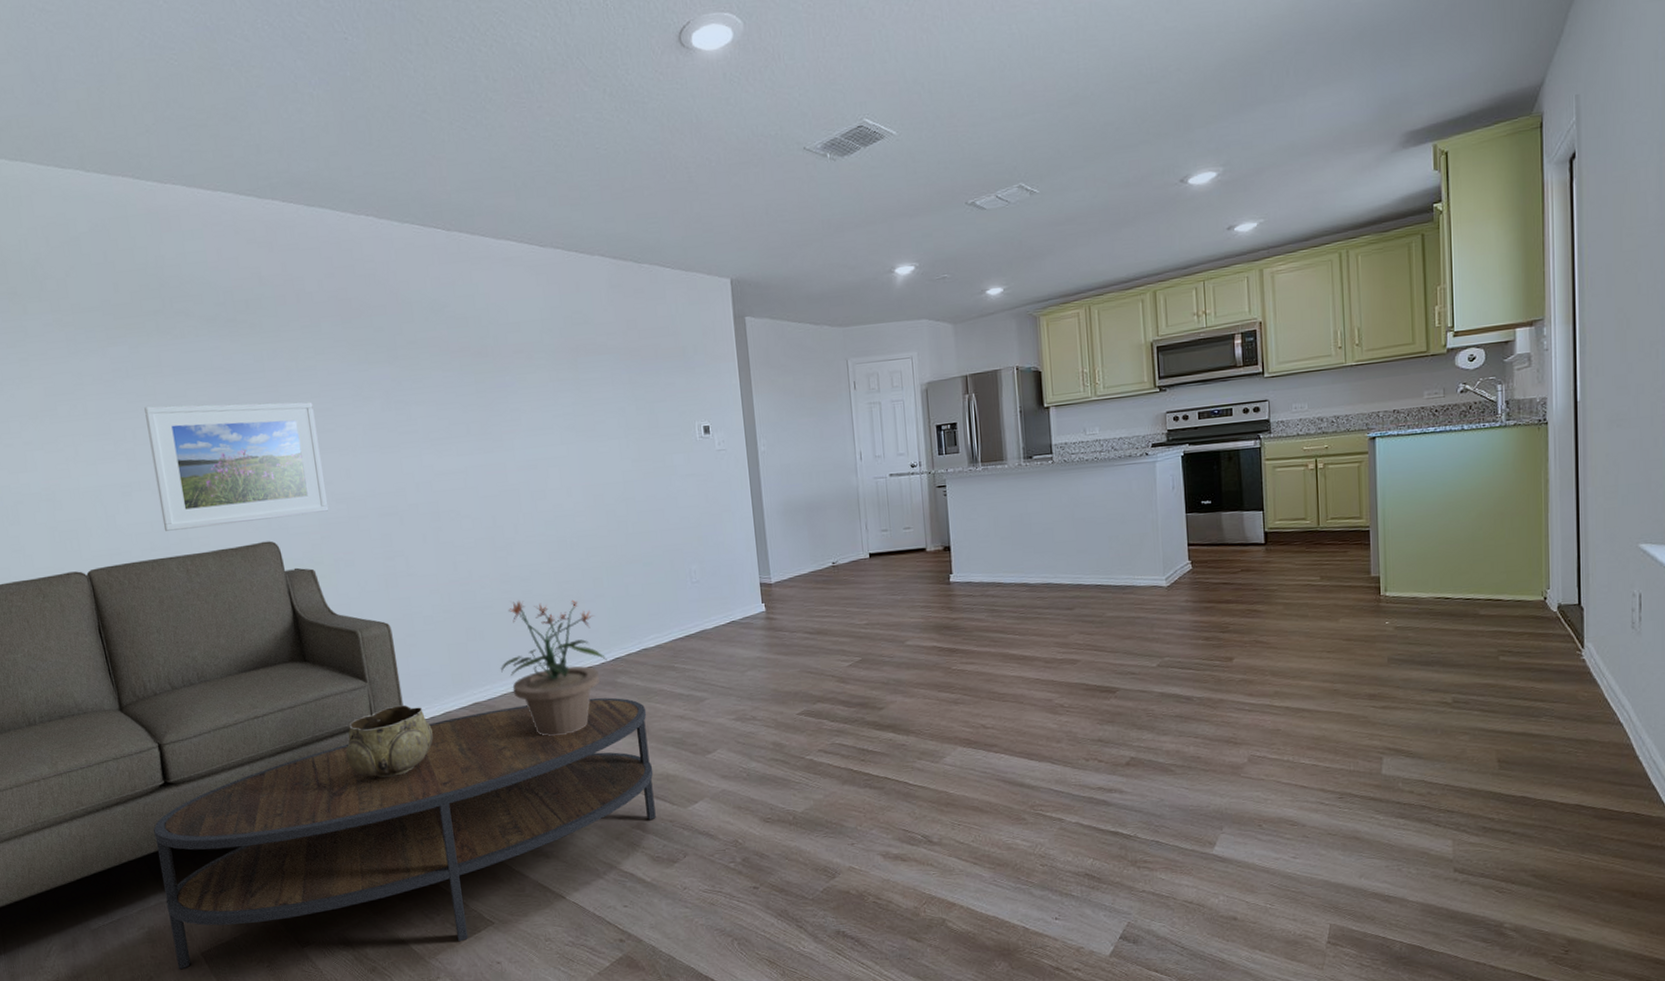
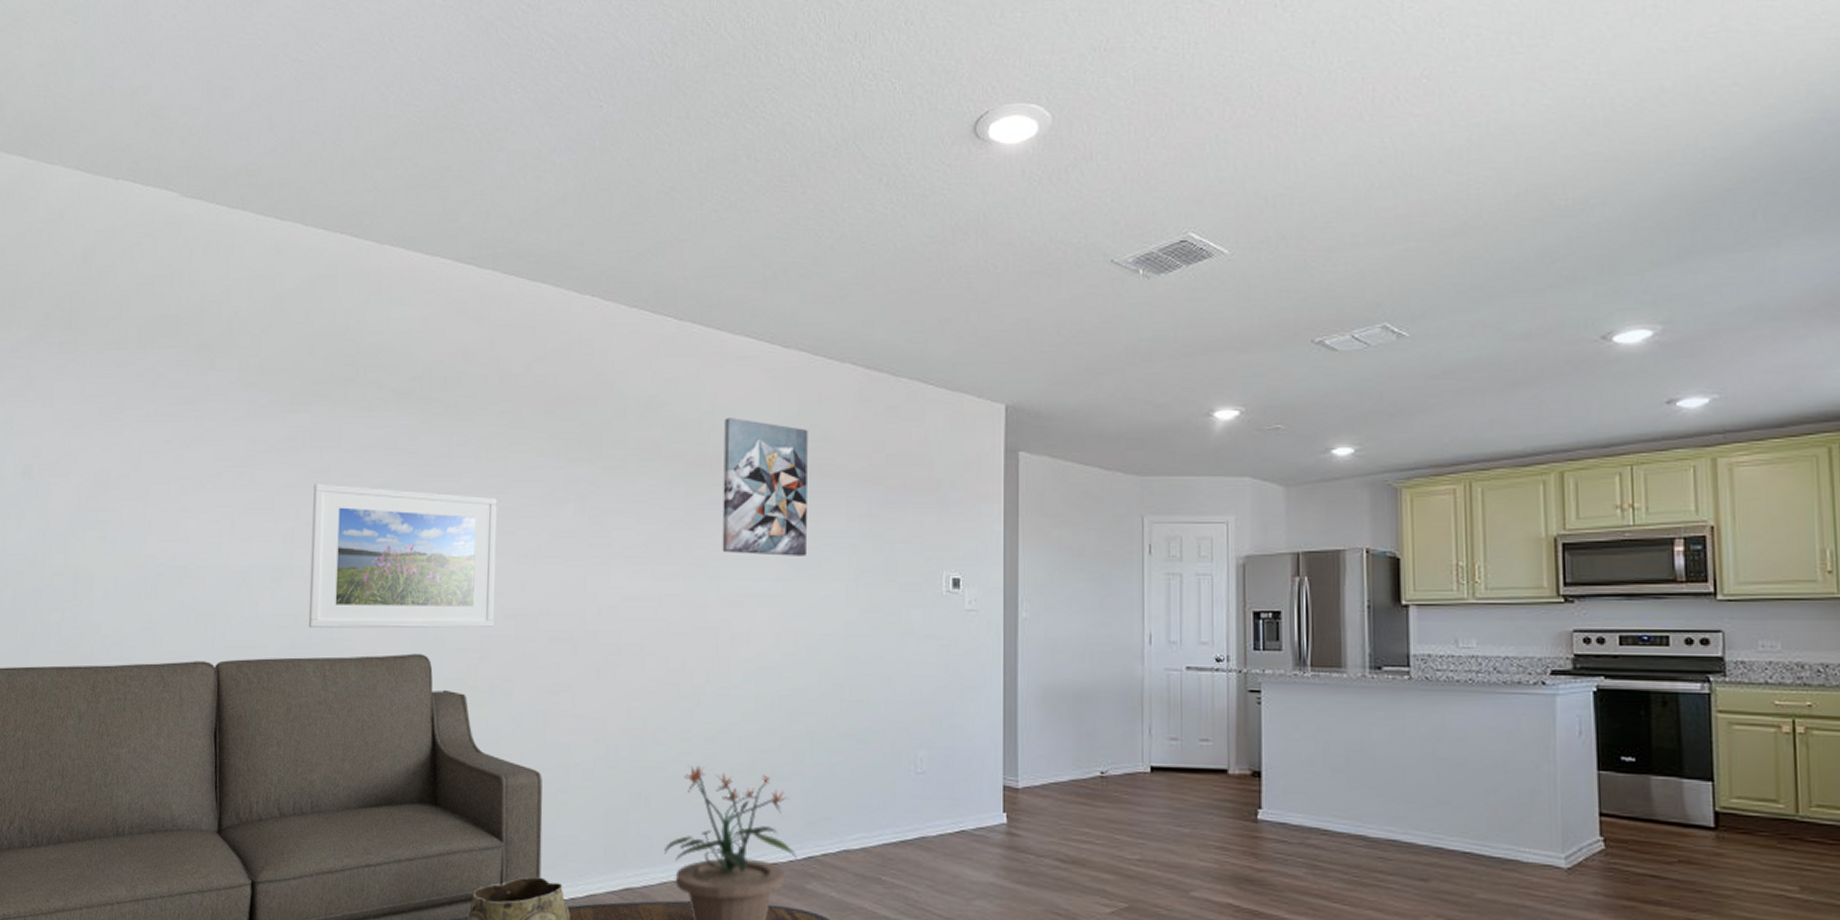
wall art: none [499,311,583,427] -> present [722,418,808,556]

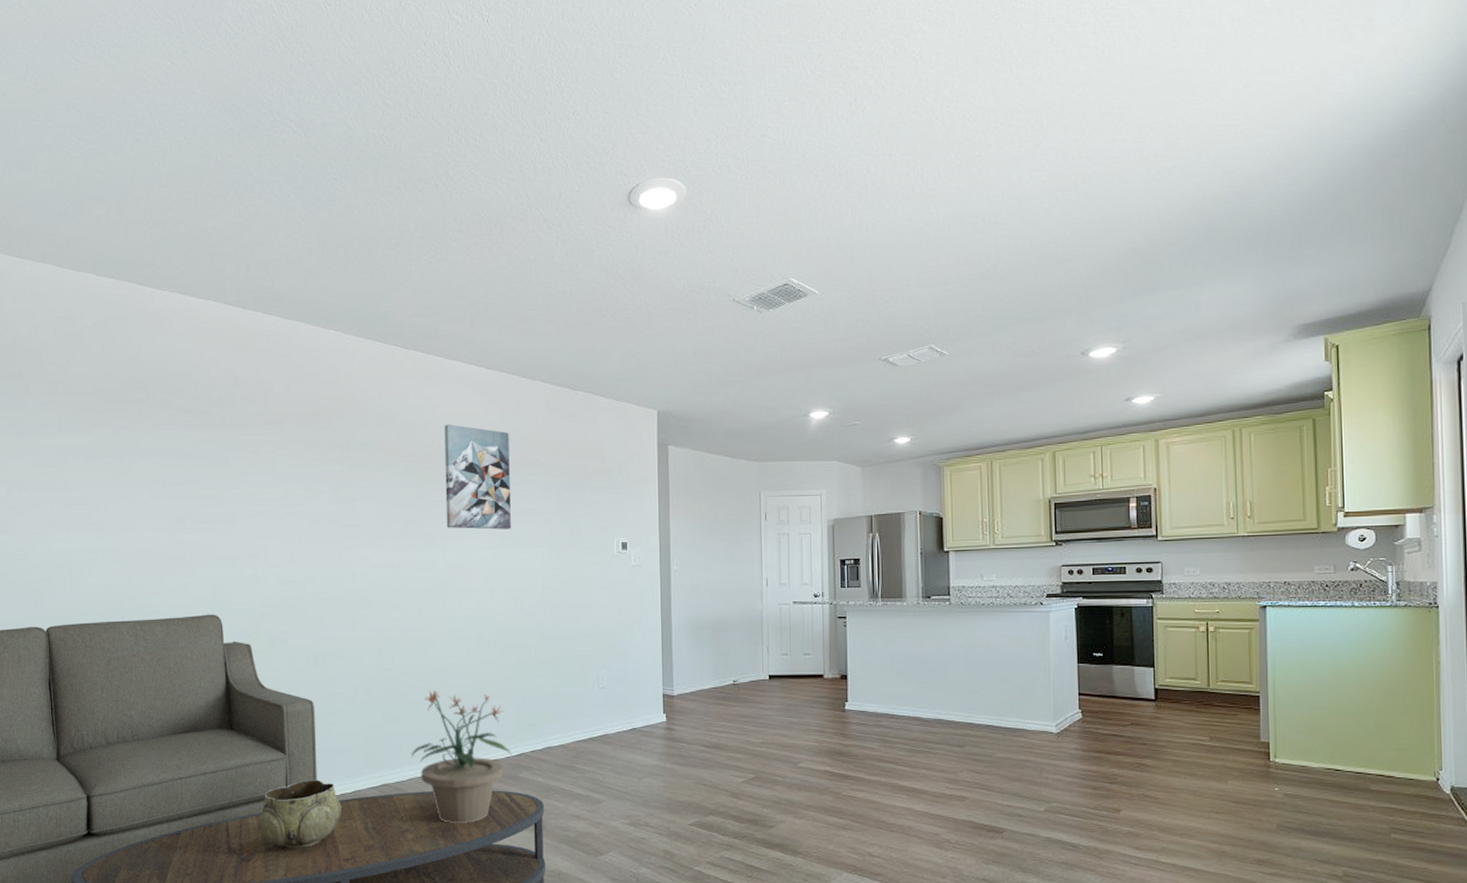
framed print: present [308,484,497,629] -> none [118,483,271,597]

